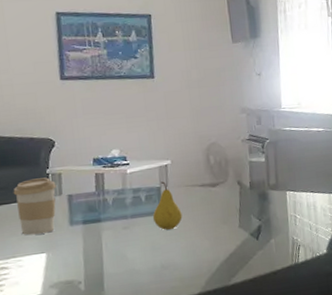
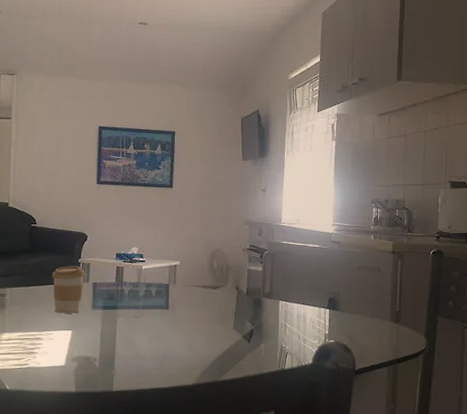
fruit: present [152,181,183,230] -> none [160,279,185,323]

